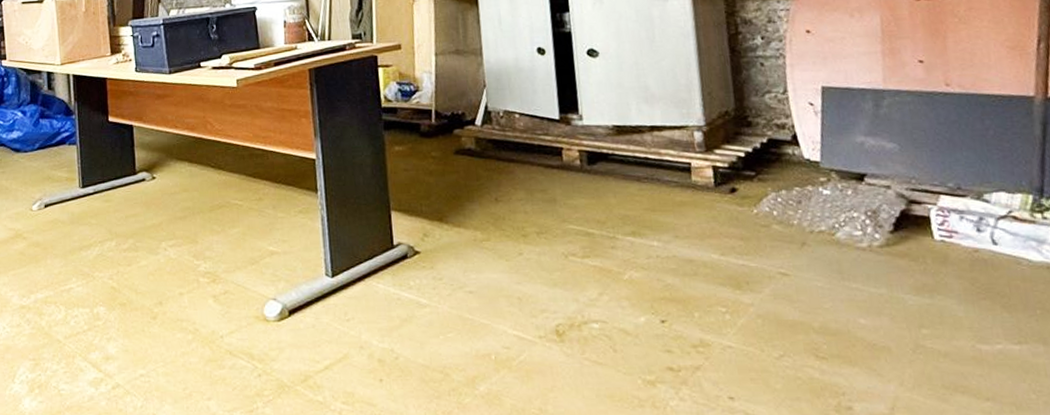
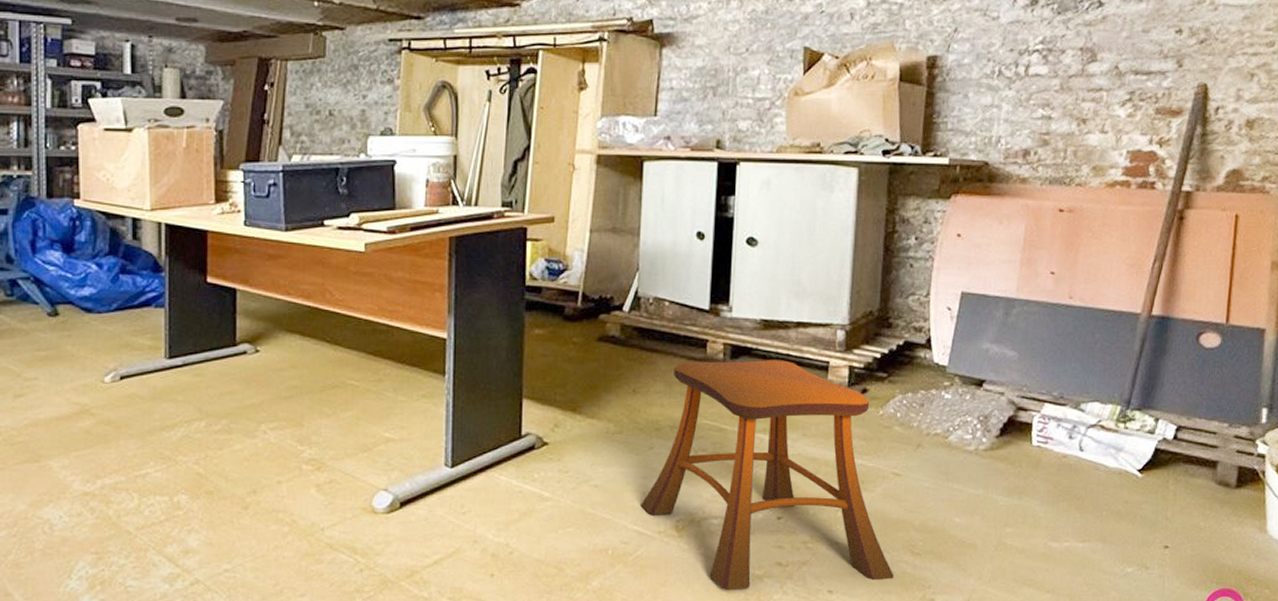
stool: none [517,163,801,397] -> present [640,360,894,591]

